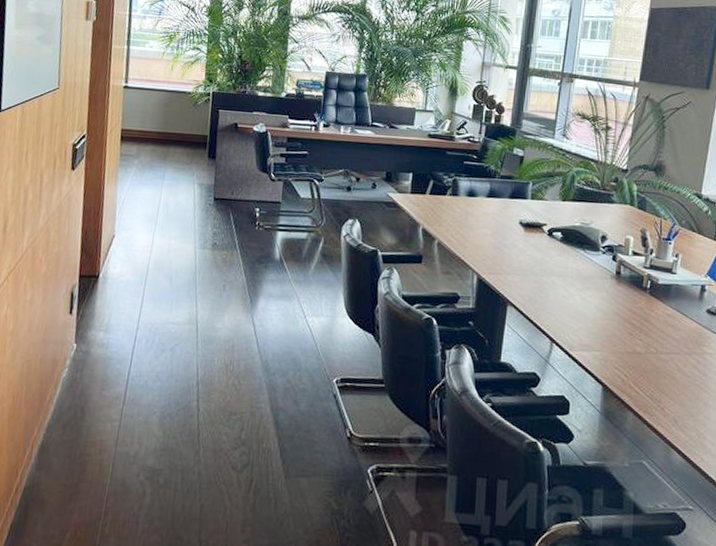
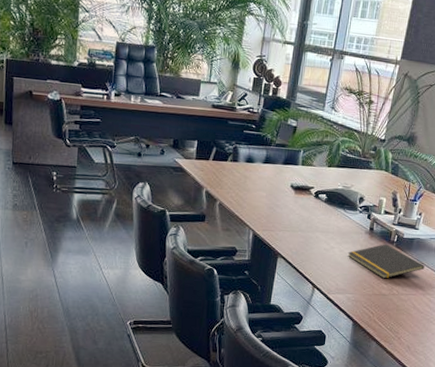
notepad: none [591,291,688,334] -> present [347,244,425,279]

